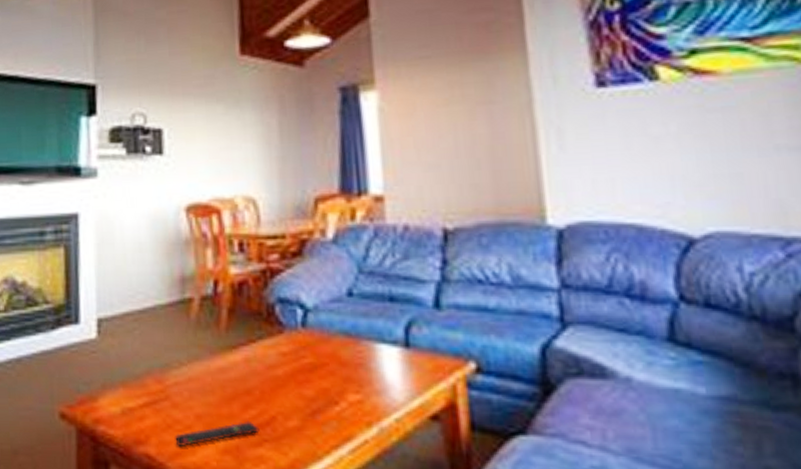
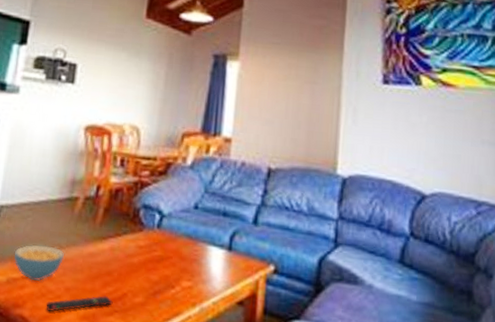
cereal bowl: none [124,363,188,410] -> present [14,244,65,281]

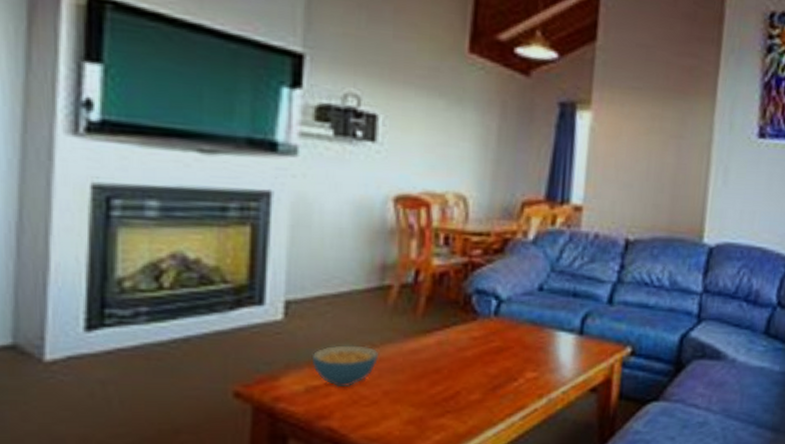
remote control: present [46,295,113,312] -> none [360,395,444,419]

